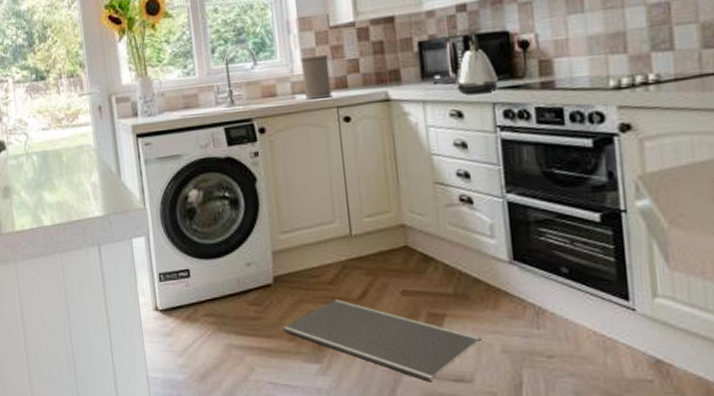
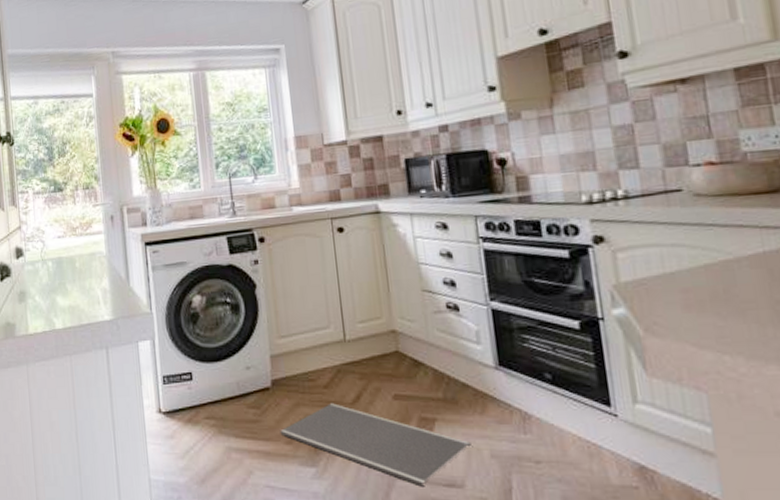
canister: present [300,54,332,100] -> none [297,169,327,212]
kettle: present [454,29,498,95] -> none [439,147,479,208]

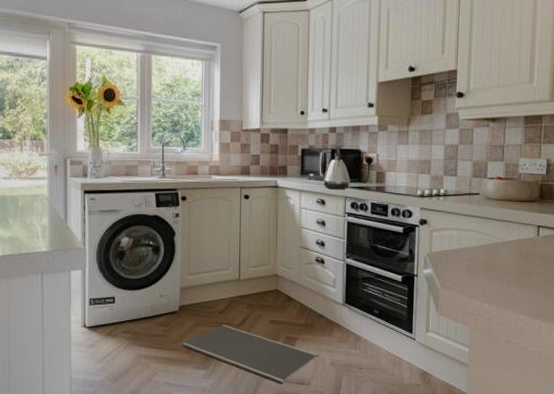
kettle: none [439,147,479,208] -> present [322,145,350,190]

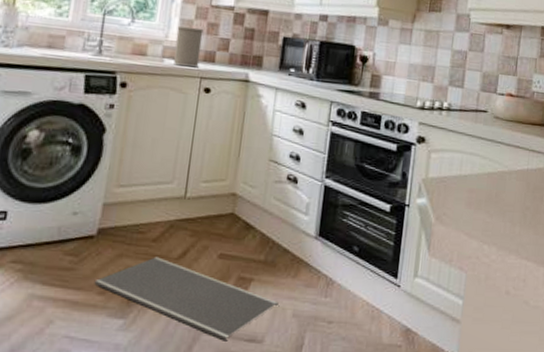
canister: none [218,148,238,180] -> present [174,25,204,68]
kettle: present [322,145,350,190] -> none [305,37,339,92]

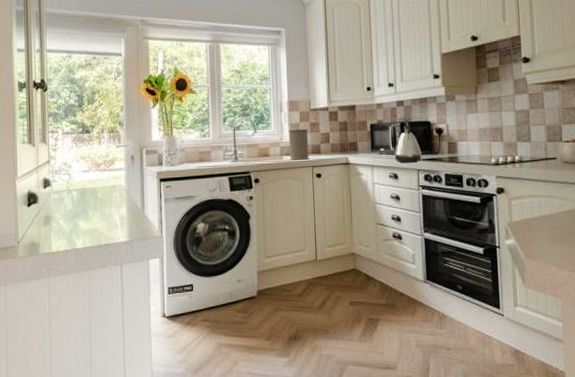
door mat: present [94,257,279,341] -> none [261,308,404,370]
kettle: none [305,37,339,92] -> present [393,118,422,163]

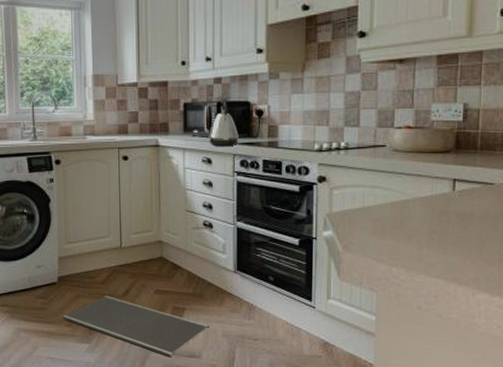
door mat: none [261,308,404,370] -> present [62,296,210,357]
canister: present [288,128,309,160] -> none [92,106,115,141]

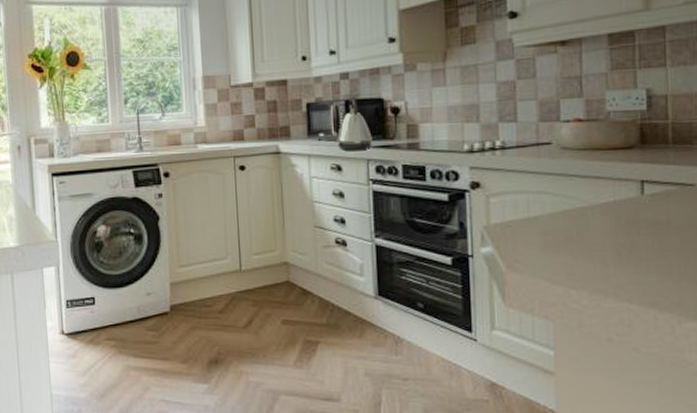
door mat: present [62,296,210,357] -> none [176,327,349,401]

